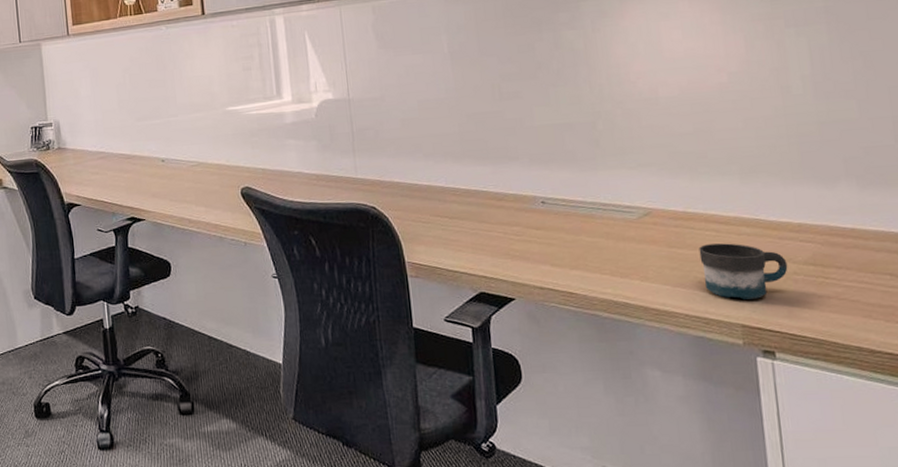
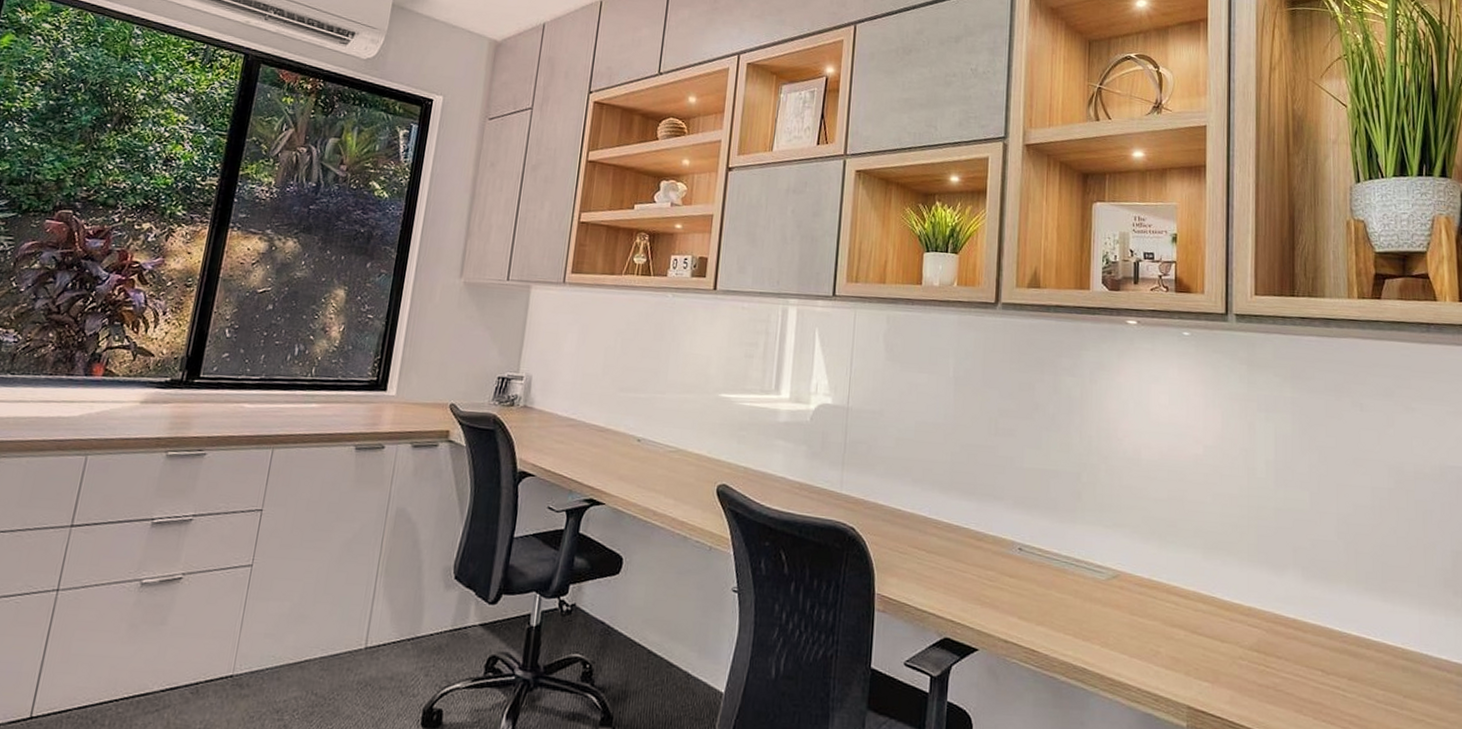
mug: present [699,243,788,300] -> none [1158,616,1235,680]

